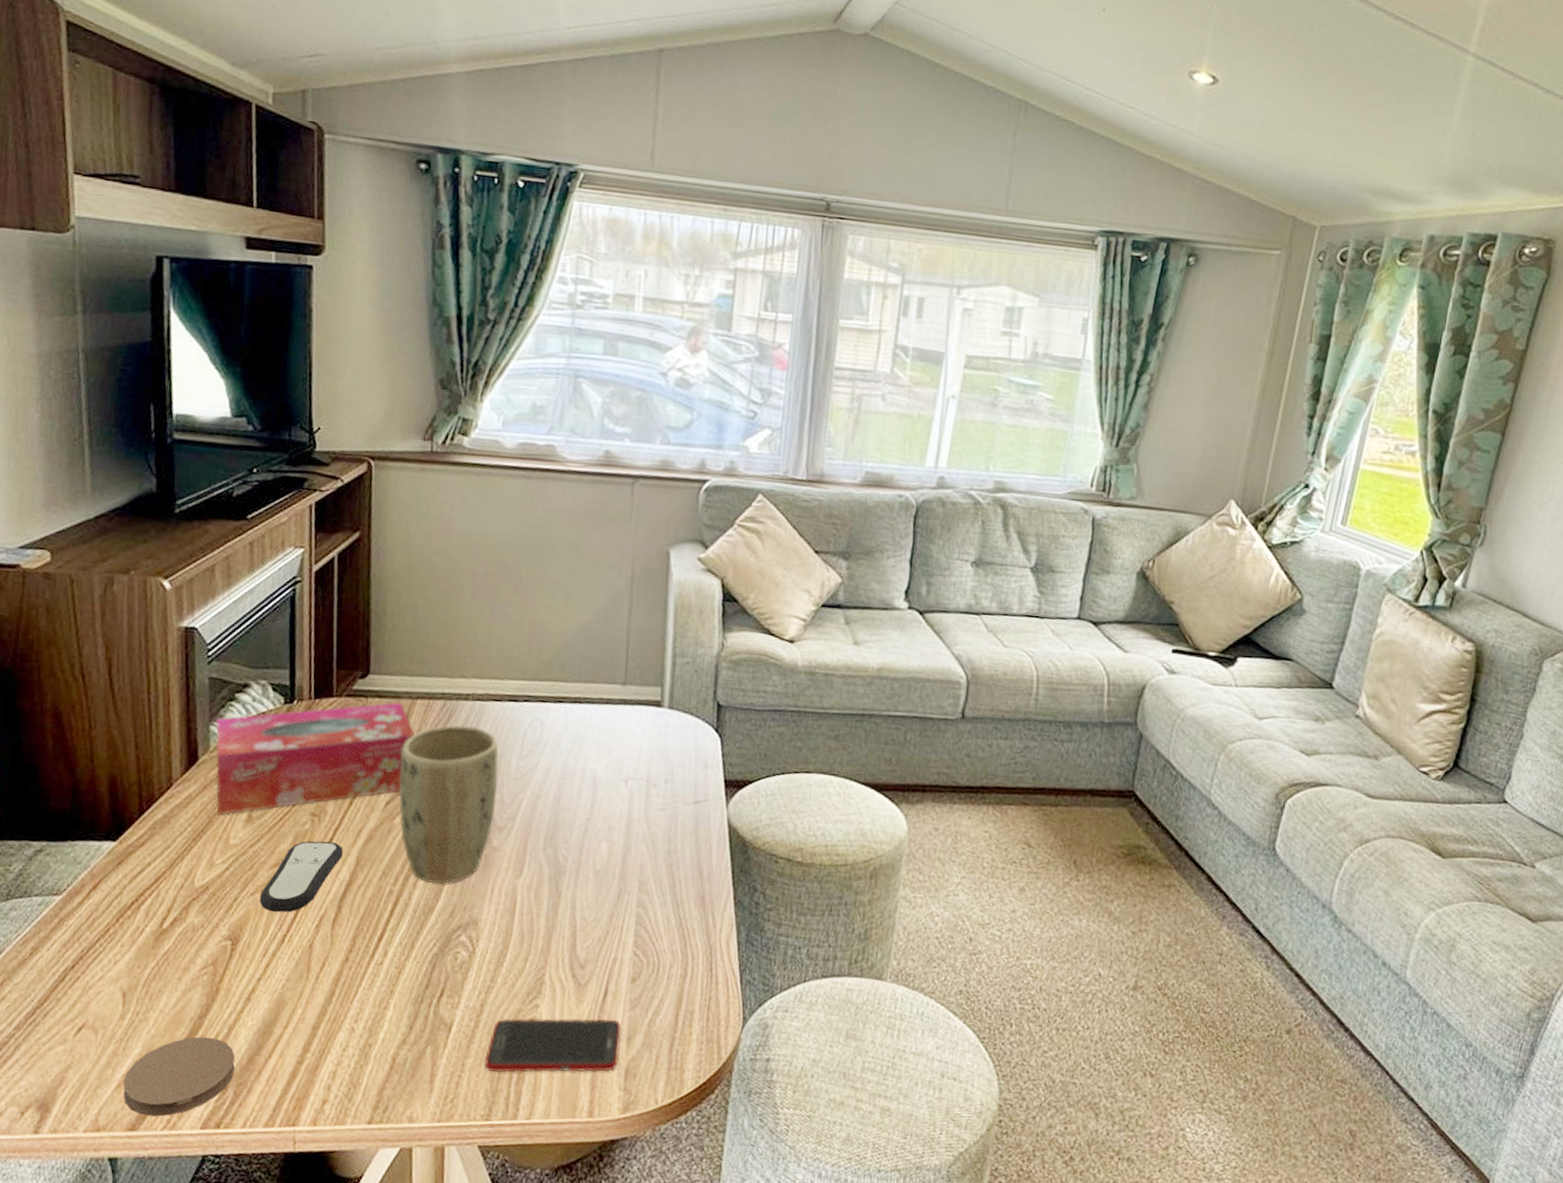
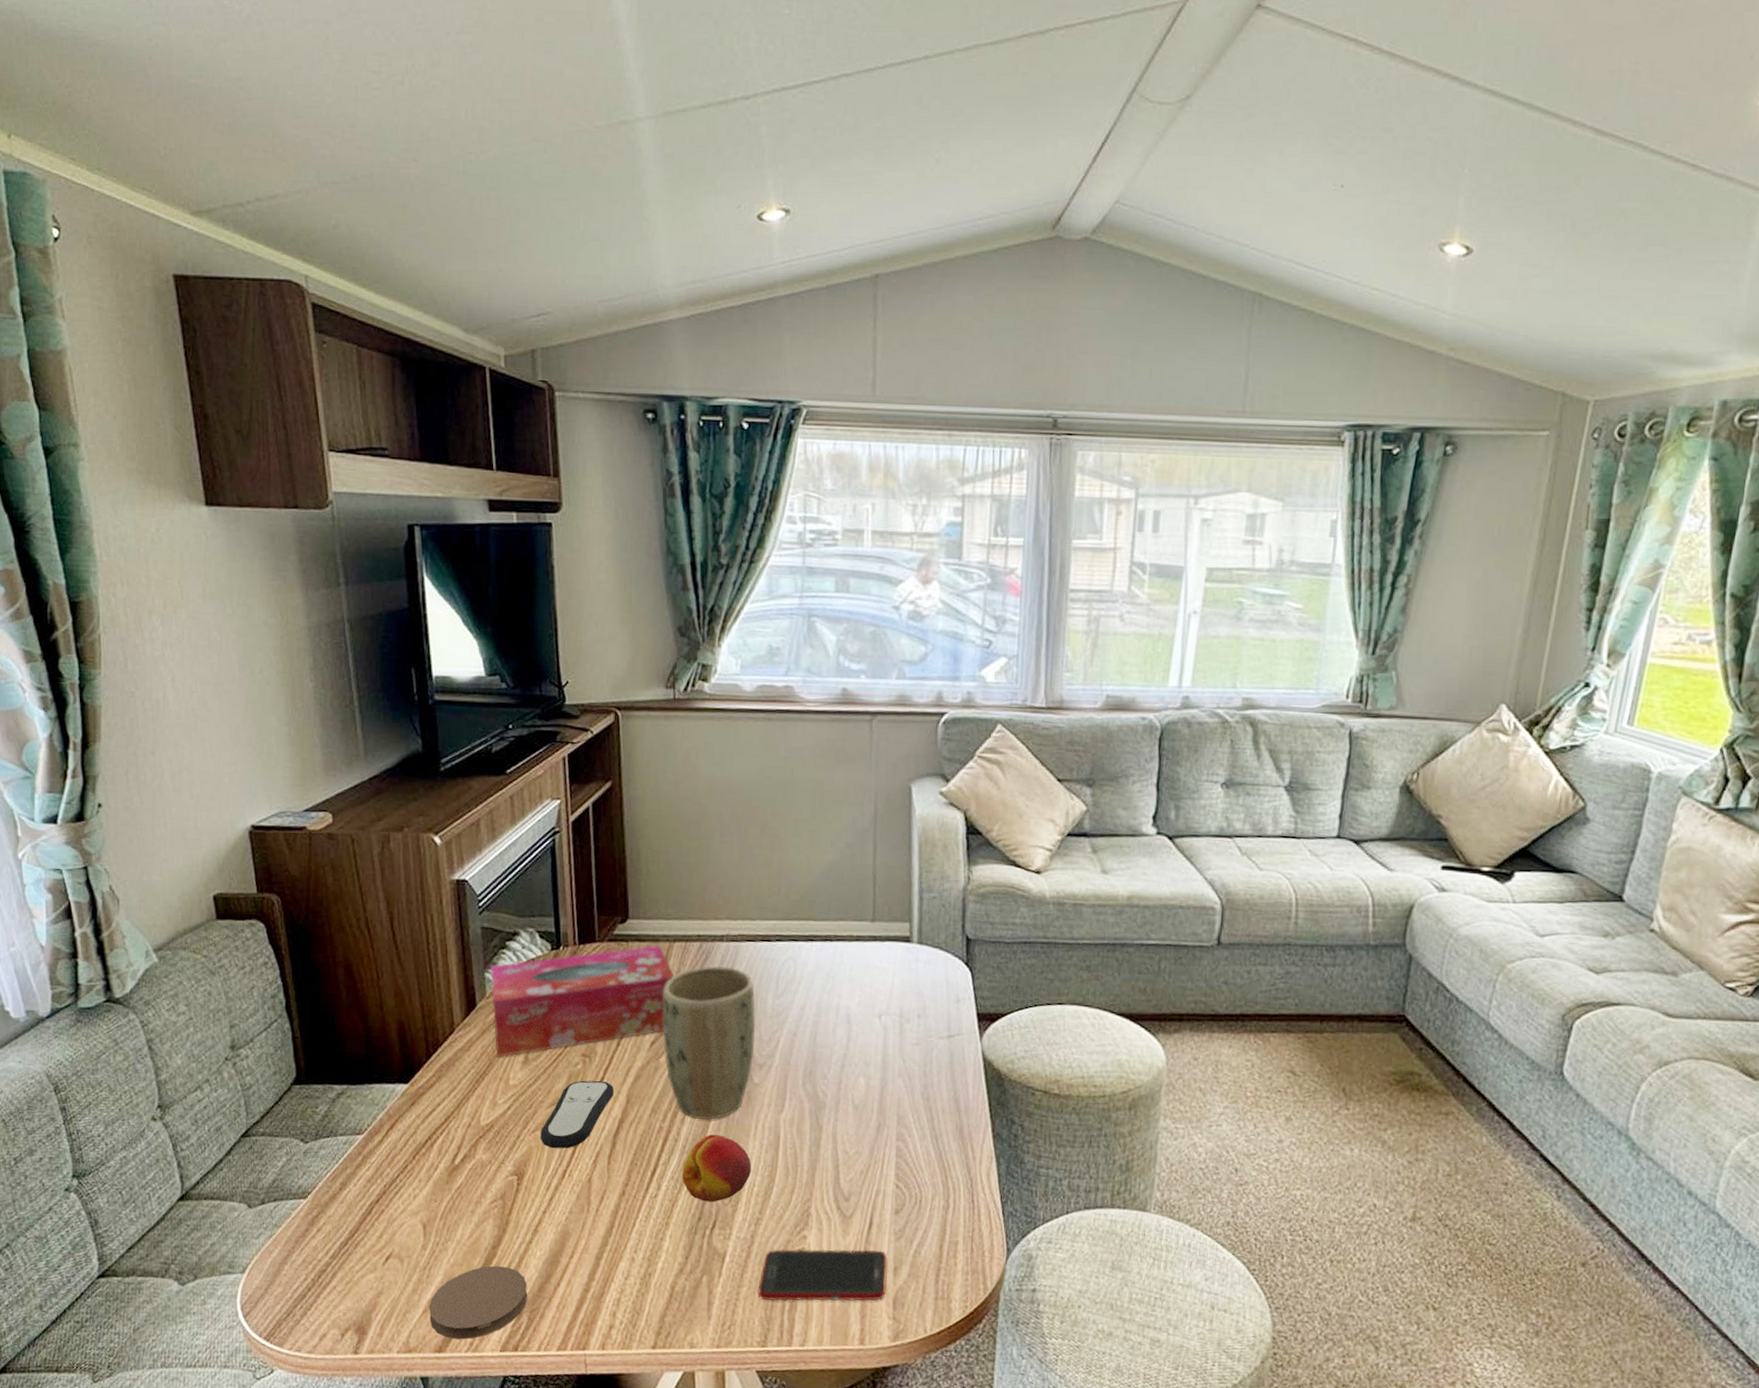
fruit: none [411,899,485,970] -> present [682,1134,751,1203]

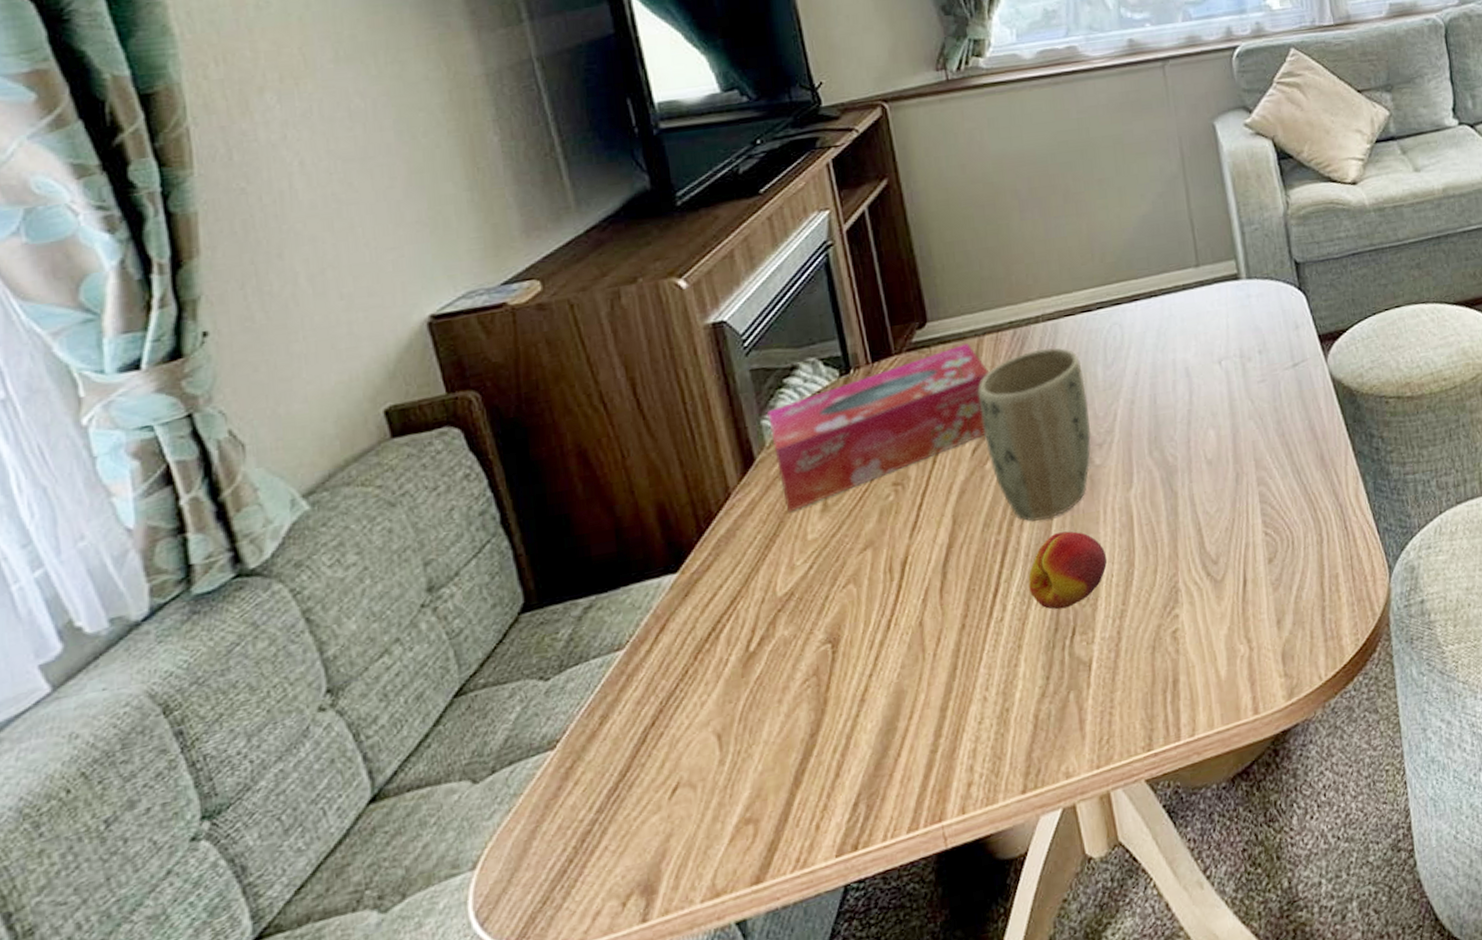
coaster: present [429,1265,528,1340] -> none [736,753,863,863]
remote control: present [540,1080,614,1149] -> none [853,507,937,600]
cell phone: present [758,1249,888,1302] -> none [1133,606,1274,699]

